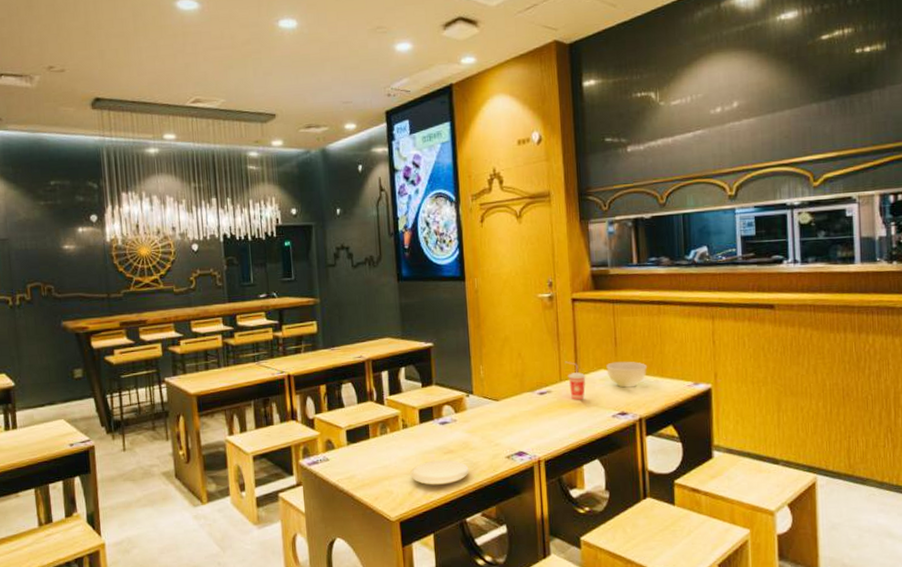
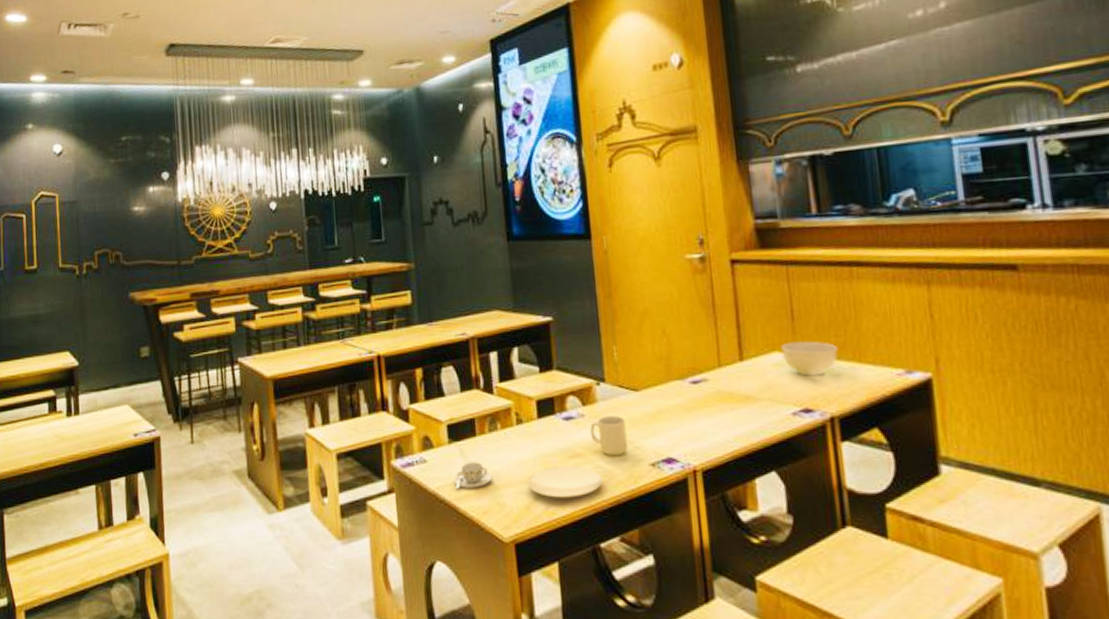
teacup: none [352,459,383,481] -> present [454,462,493,490]
cup: none [460,420,489,452] -> present [590,416,628,456]
beverage cup: present [564,361,586,400] -> none [724,340,754,392]

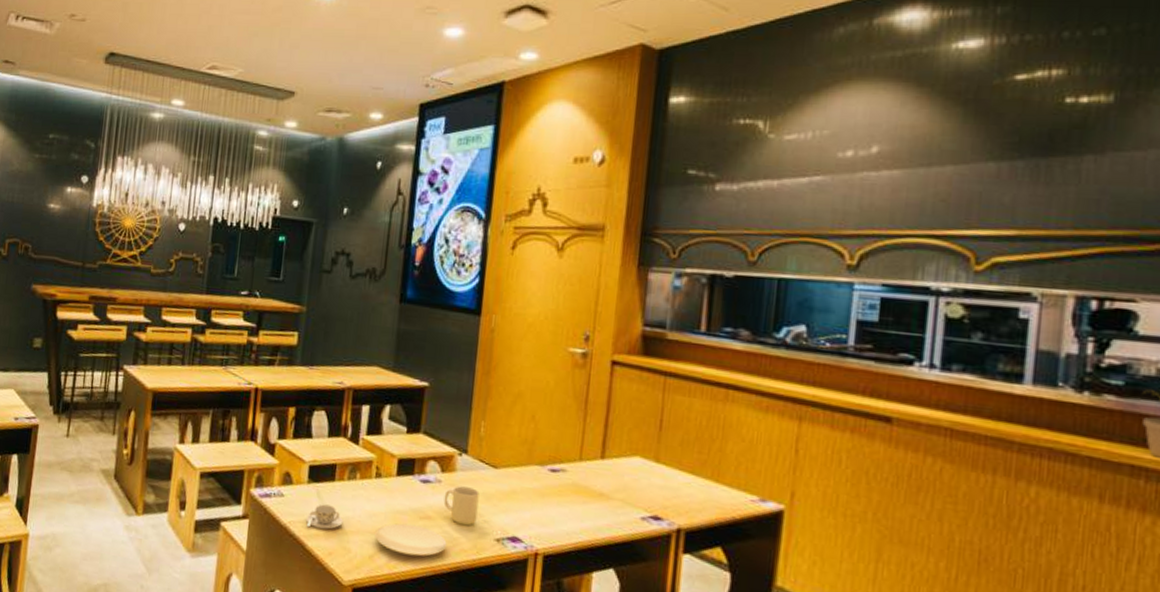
soup bowl: present [781,341,838,376] -> none [643,450,698,488]

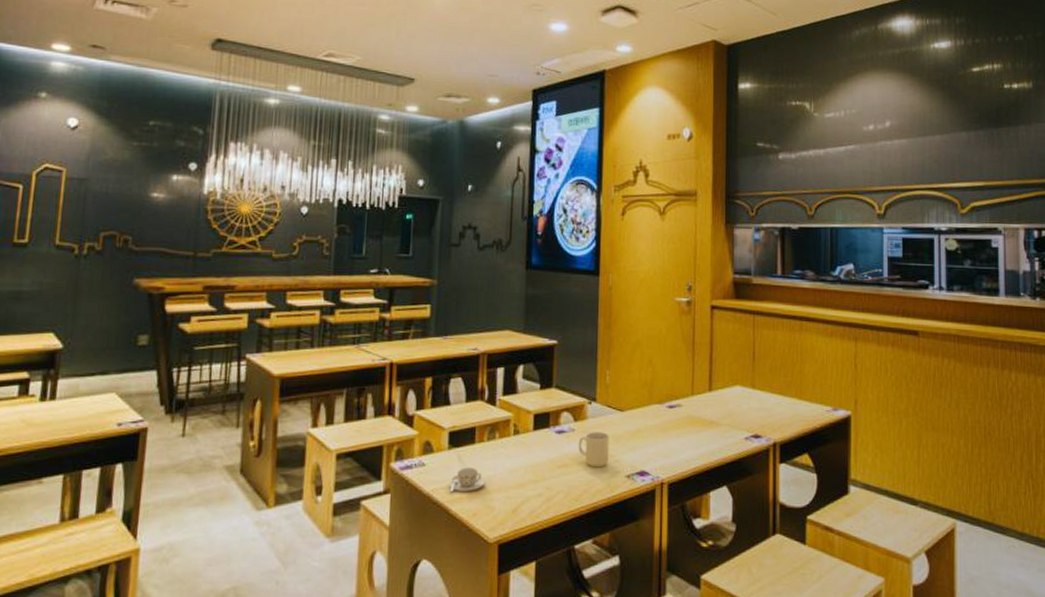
plate: present [375,523,447,557] -> none [517,474,584,503]

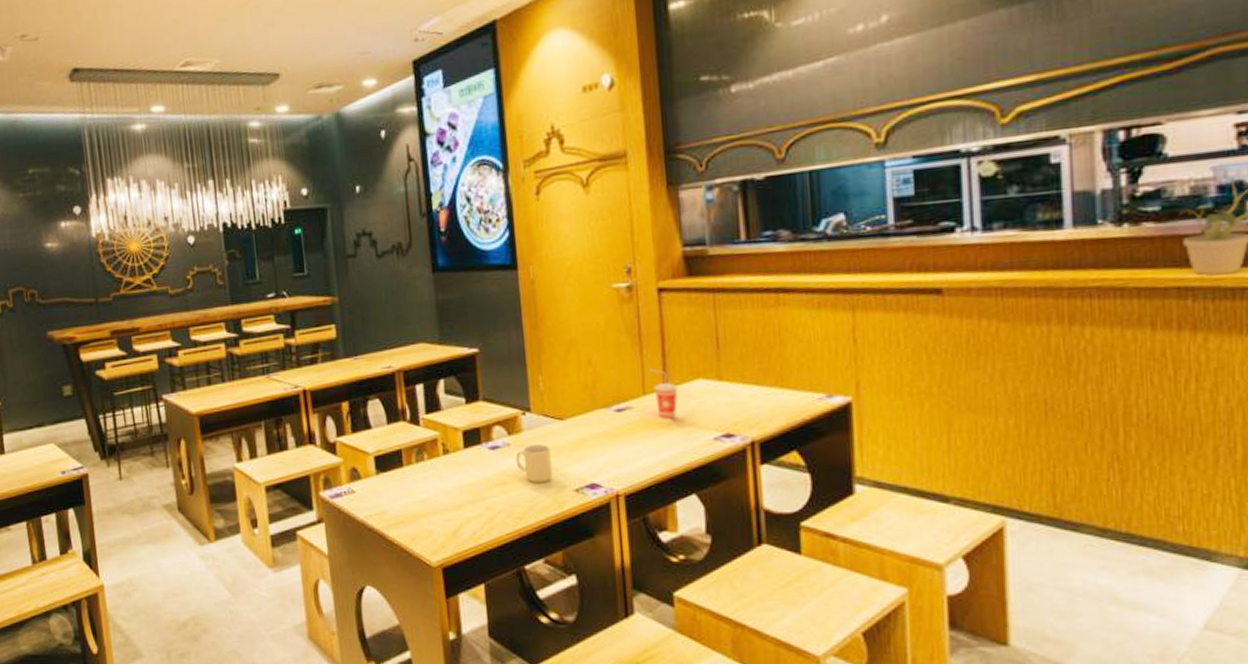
teacup: present [449,467,486,492] -> none [382,491,420,518]
beverage cup: none [698,373,720,418] -> present [649,368,678,419]

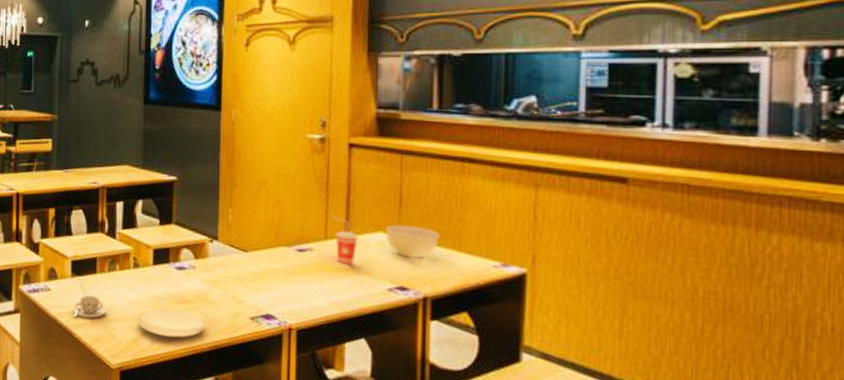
teacup: none [382,491,420,518] -> present [73,295,107,318]
plate: none [454,492,528,524] -> present [137,308,205,338]
cup: present [515,444,552,483] -> none [199,270,232,307]
soup bowl: none [705,367,761,402] -> present [385,224,439,259]

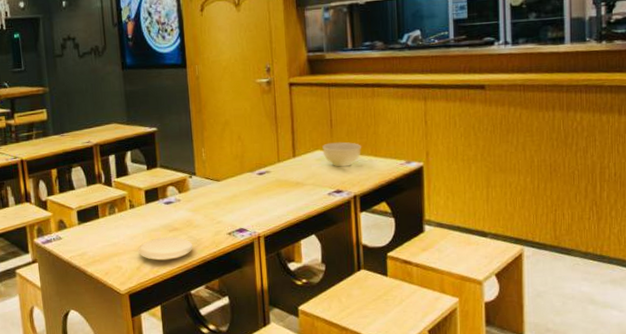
teacup: present [73,295,107,318] -> none [83,237,112,258]
beverage cup: present [332,216,358,265] -> none [282,143,303,180]

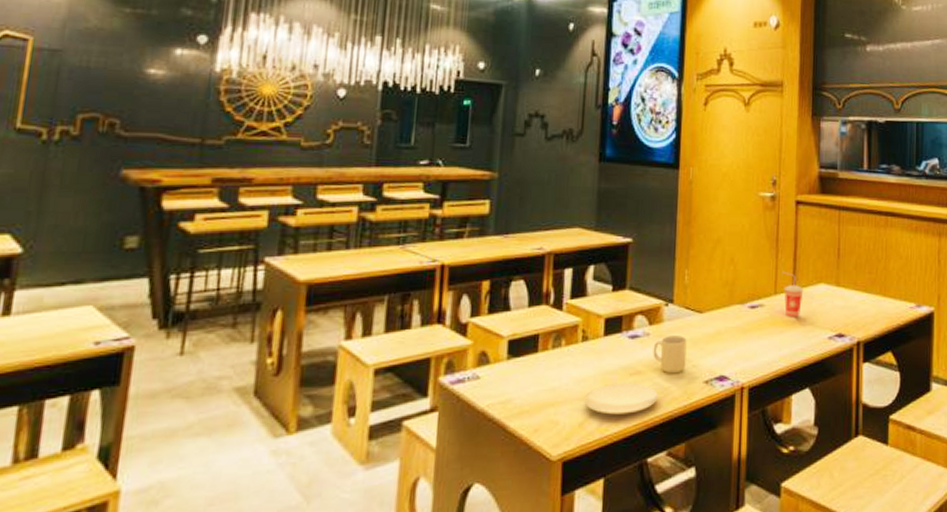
cup: none [184,200,212,229] -> present [653,336,687,374]
beverage cup: none [282,143,303,180] -> present [781,271,804,317]
soup bowl: present [322,142,361,167] -> none [826,275,869,306]

